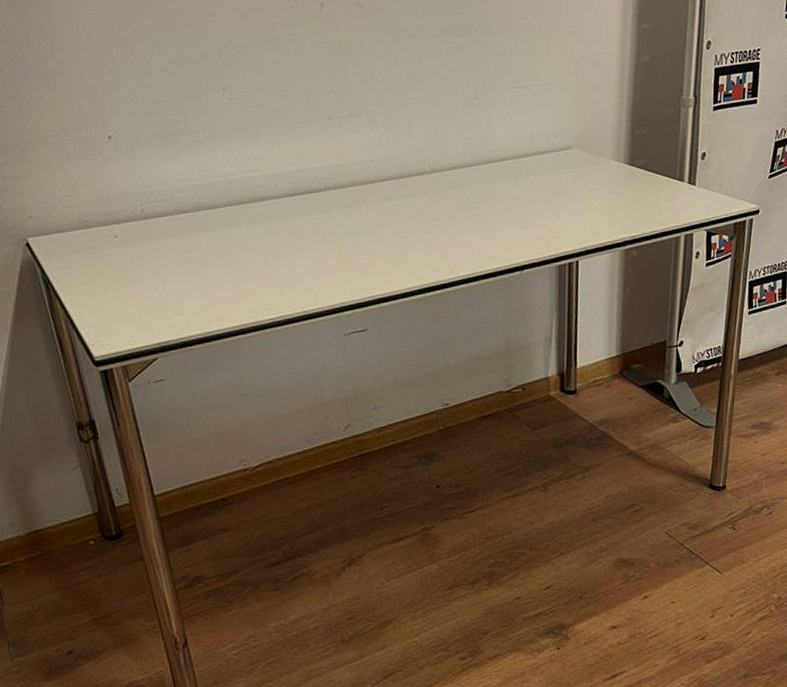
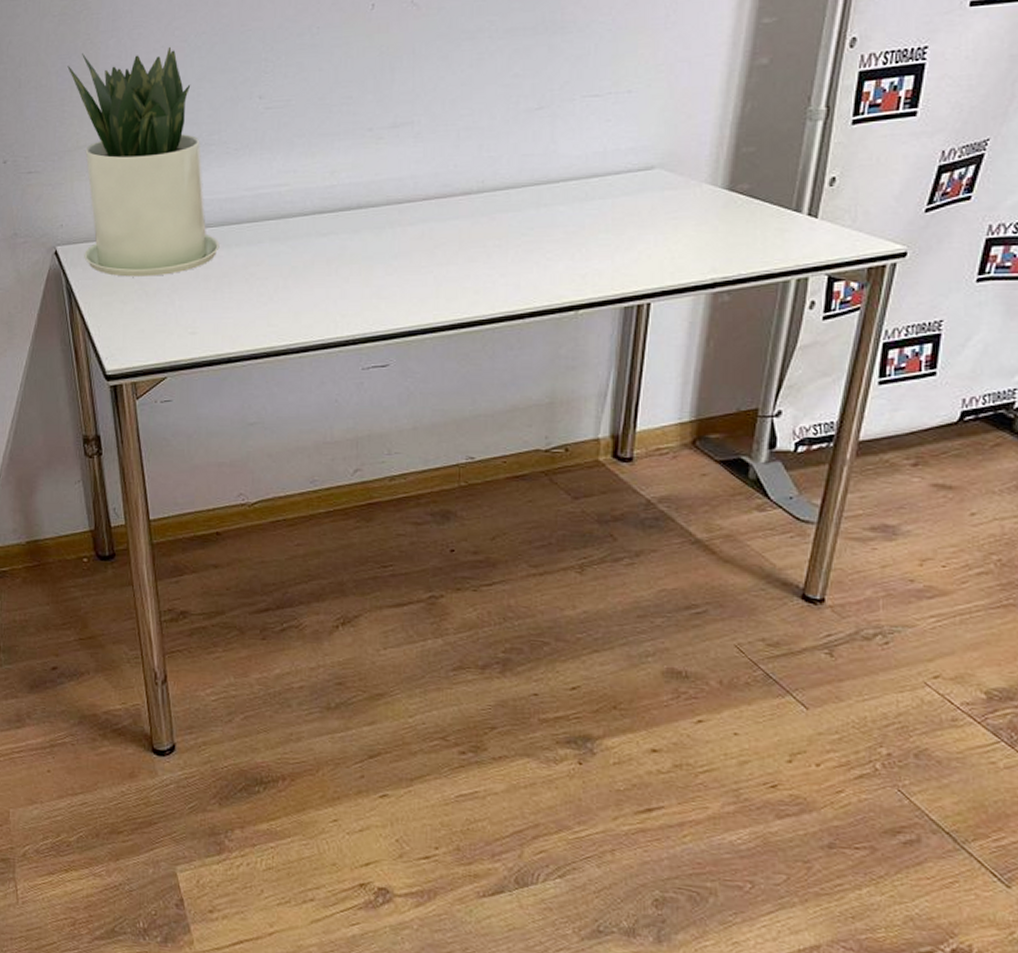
planter: none [20,39,198,265] -> present [67,46,220,277]

